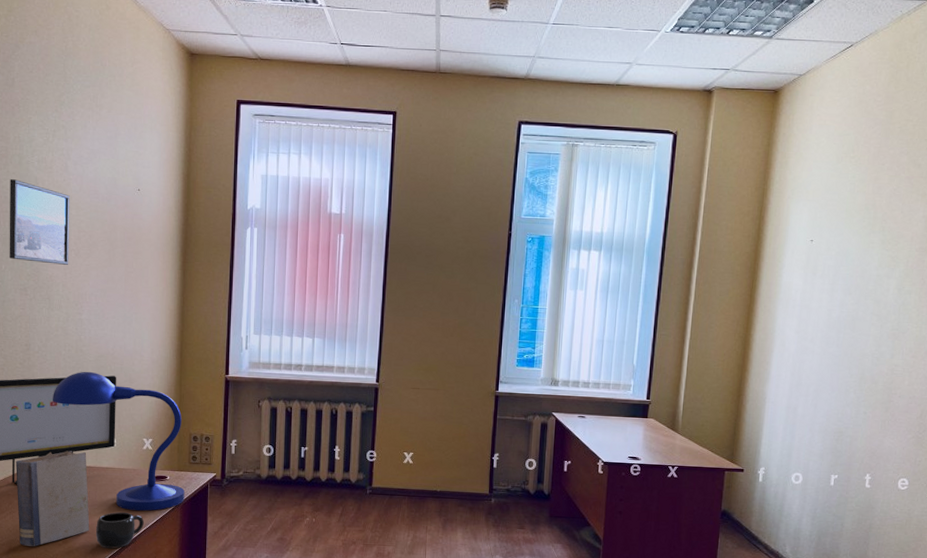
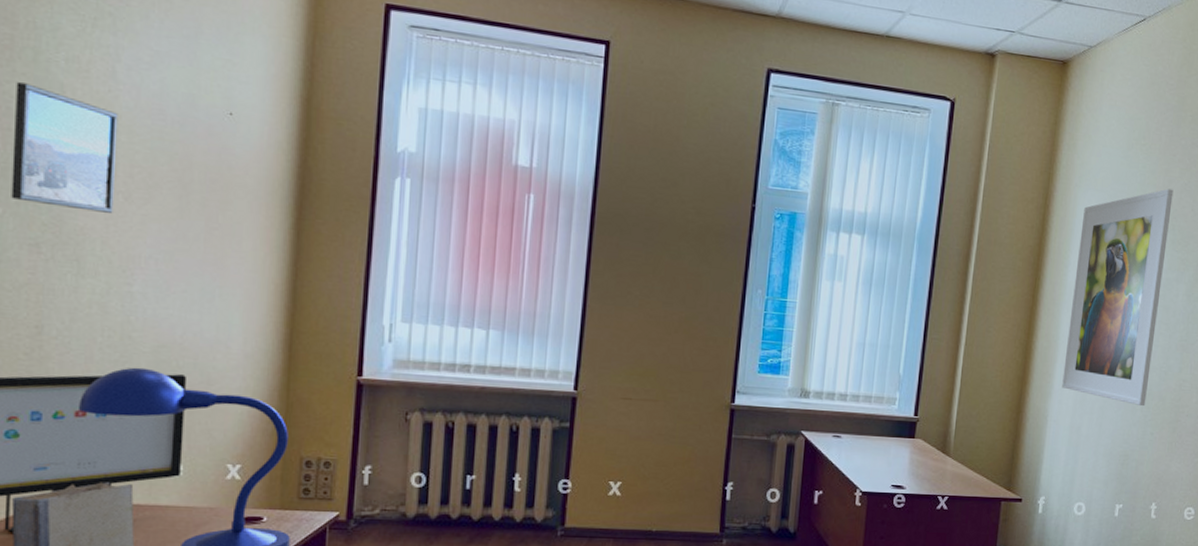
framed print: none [778,194,883,389] -> present [1062,188,1174,407]

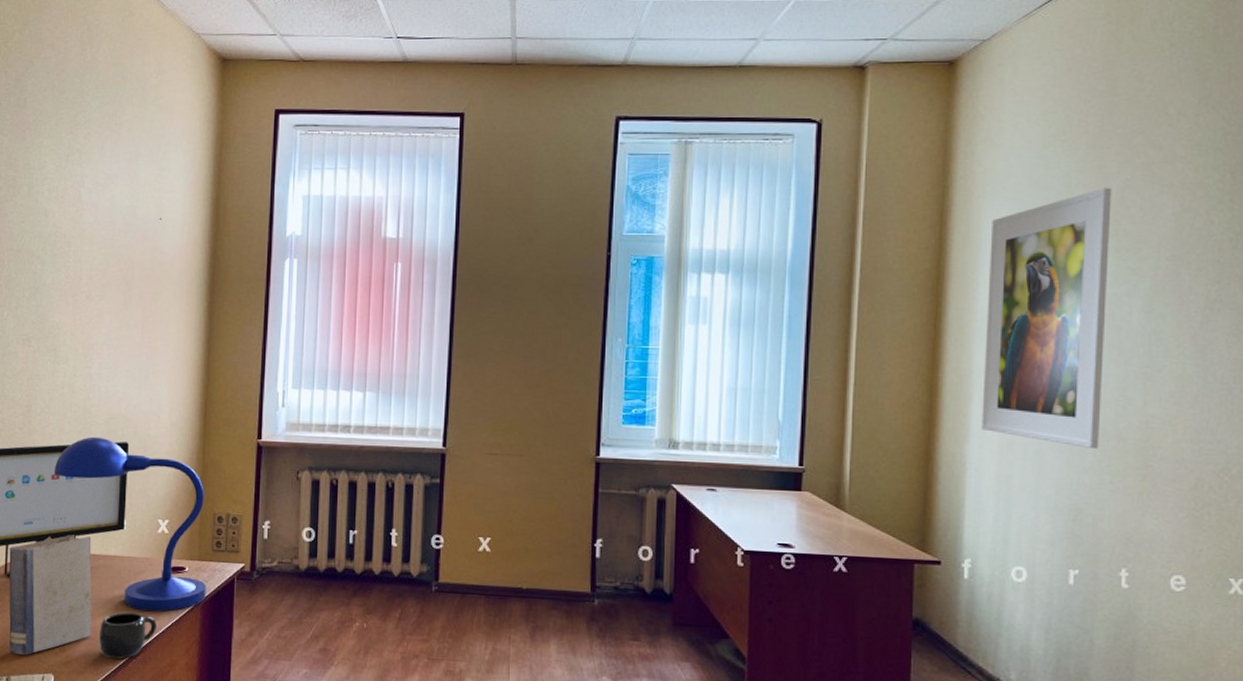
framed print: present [11,82,118,213] -> none [12,212,83,310]

